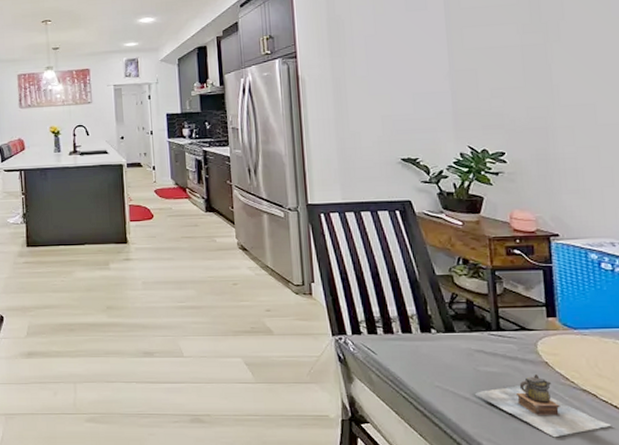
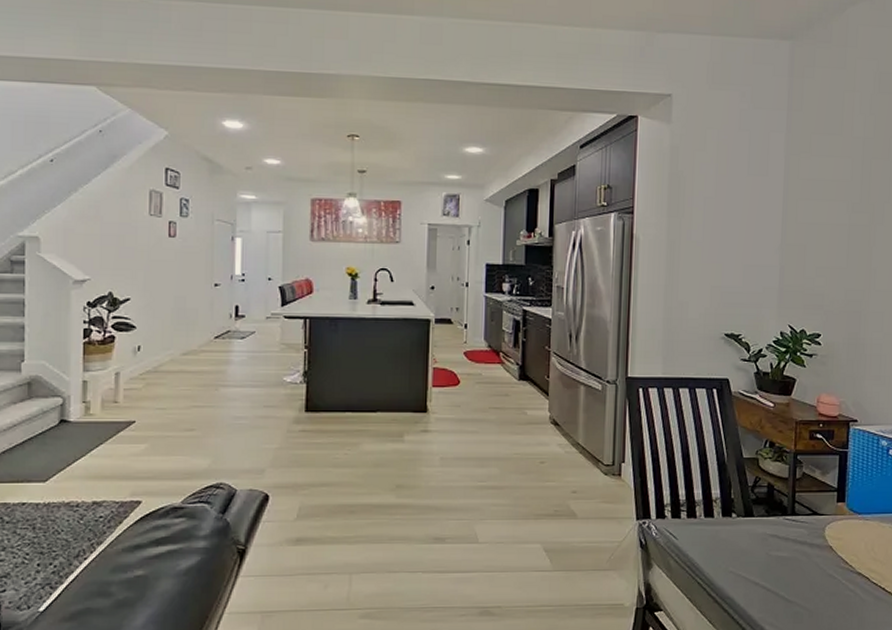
teapot: present [475,373,611,438] -> none [765,558,877,620]

